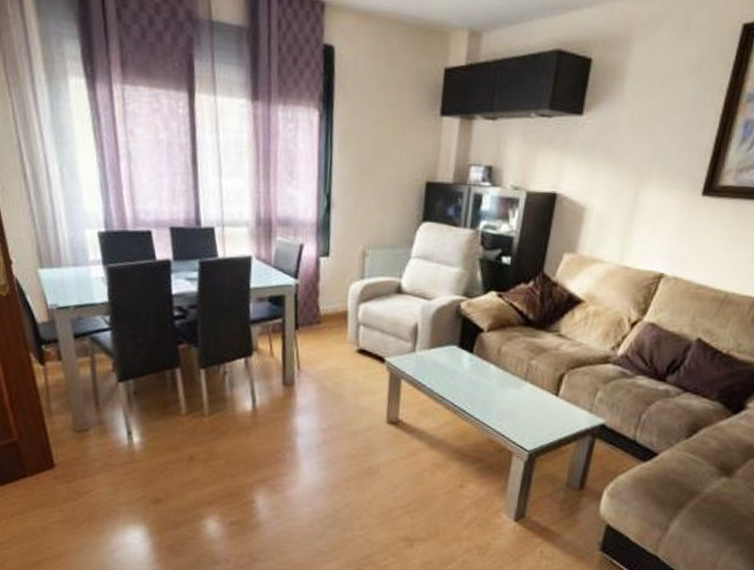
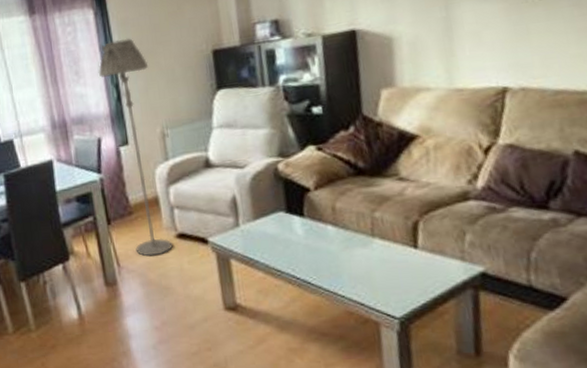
floor lamp: none [312,149,363,366] -> present [98,38,173,257]

